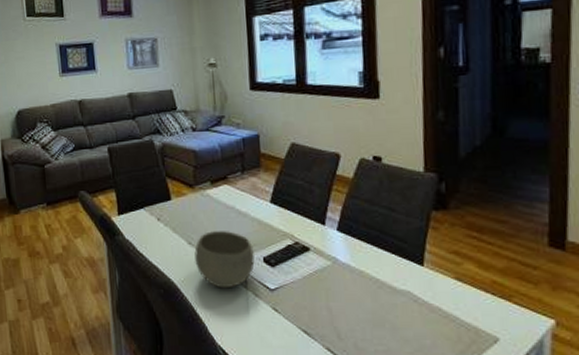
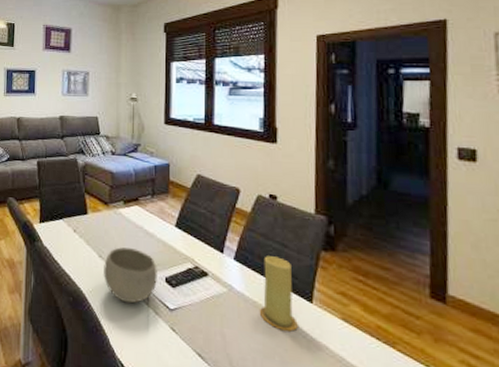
candle: none [368,222,409,297] -> present [260,256,298,331]

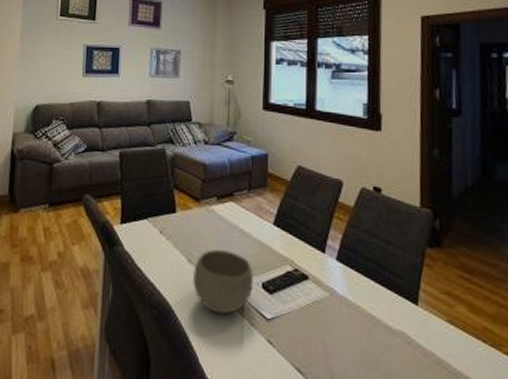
candle: present [260,256,298,331] -> none [364,254,403,338]

